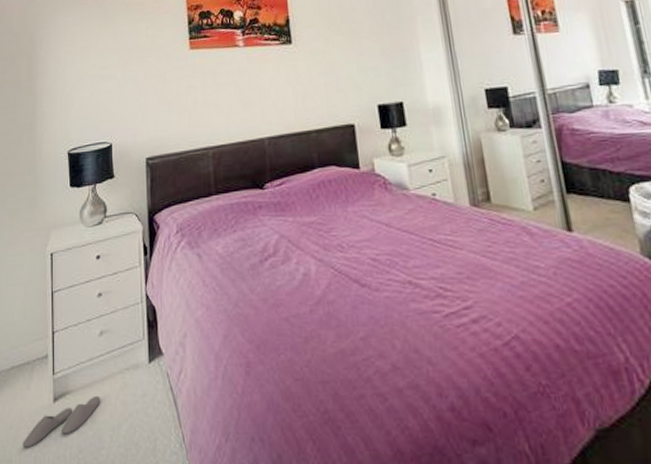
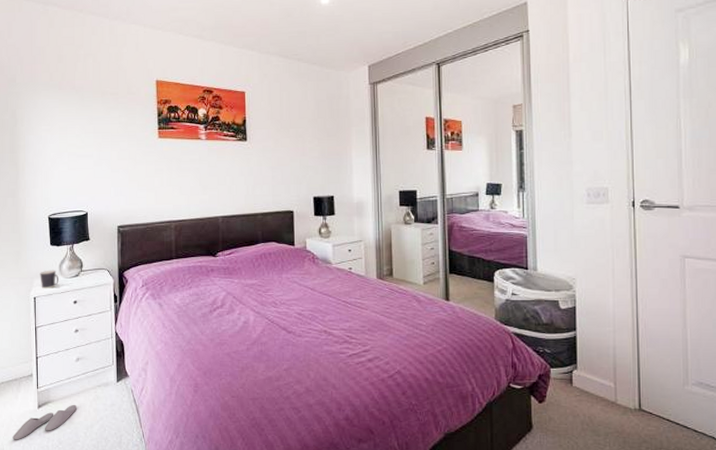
mug: none [58,217,79,243] -> present [40,270,59,290]

